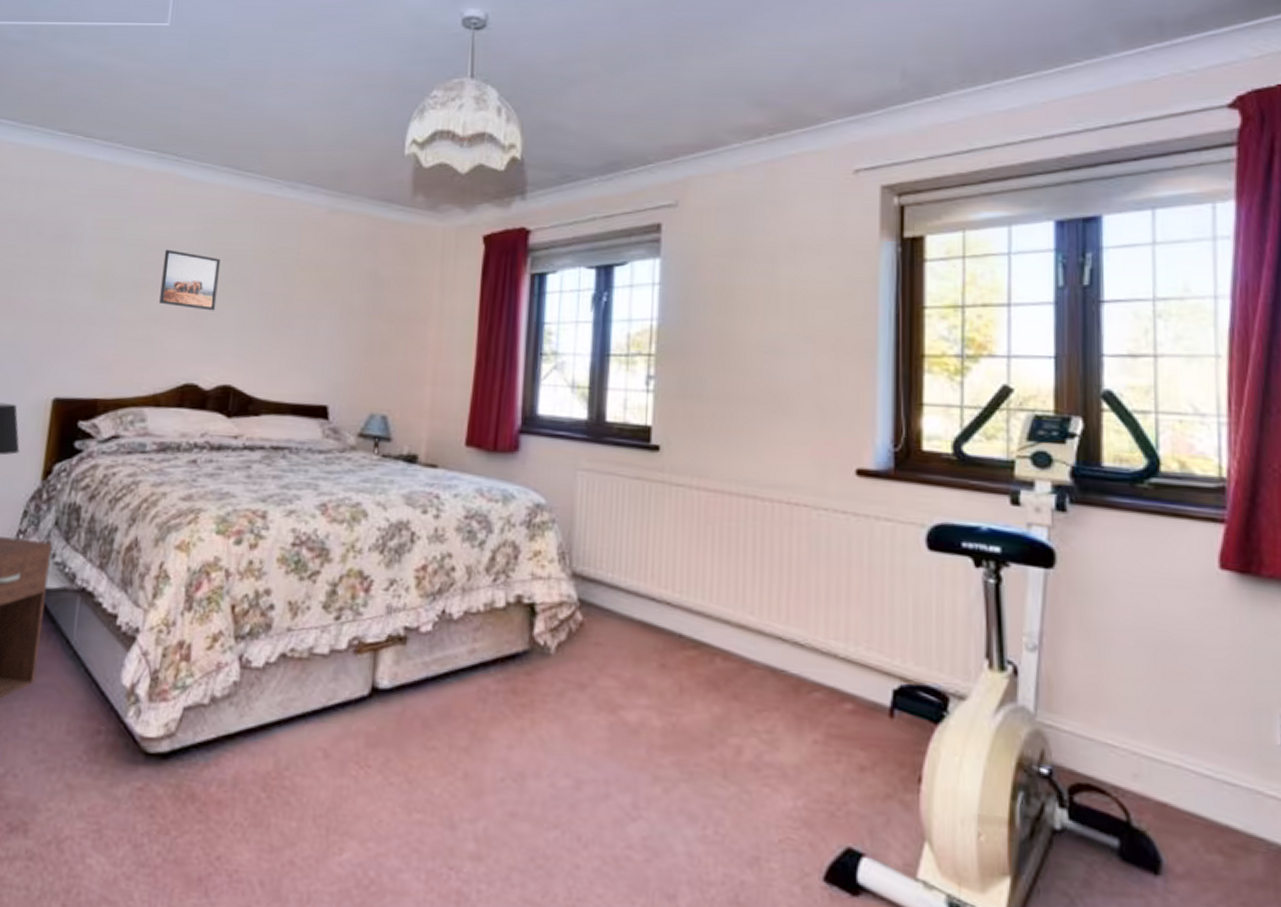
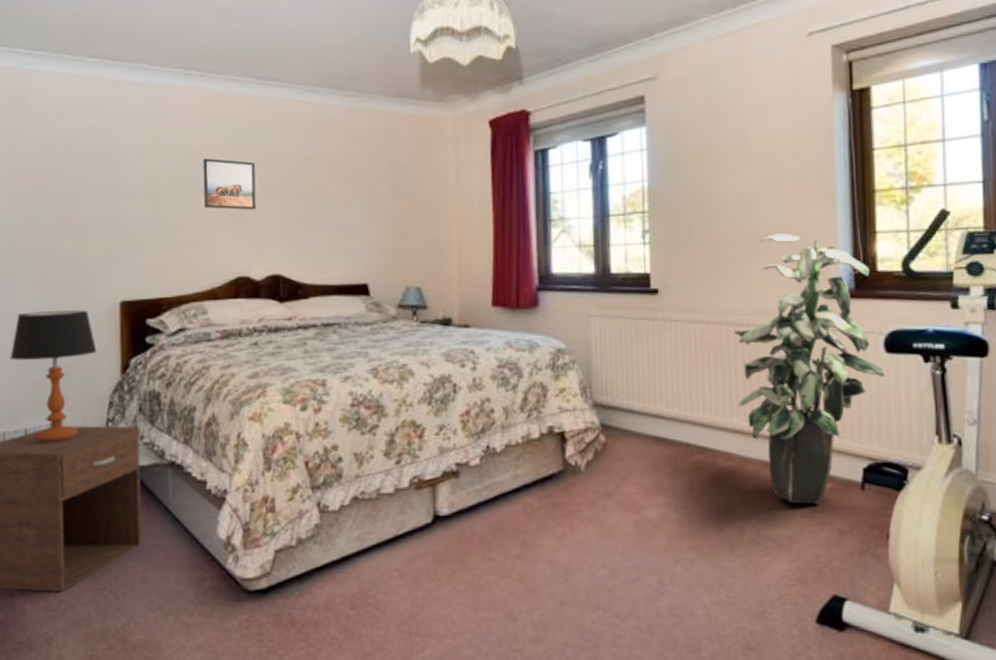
indoor plant: none [744,395,926,729] -> present [733,233,885,504]

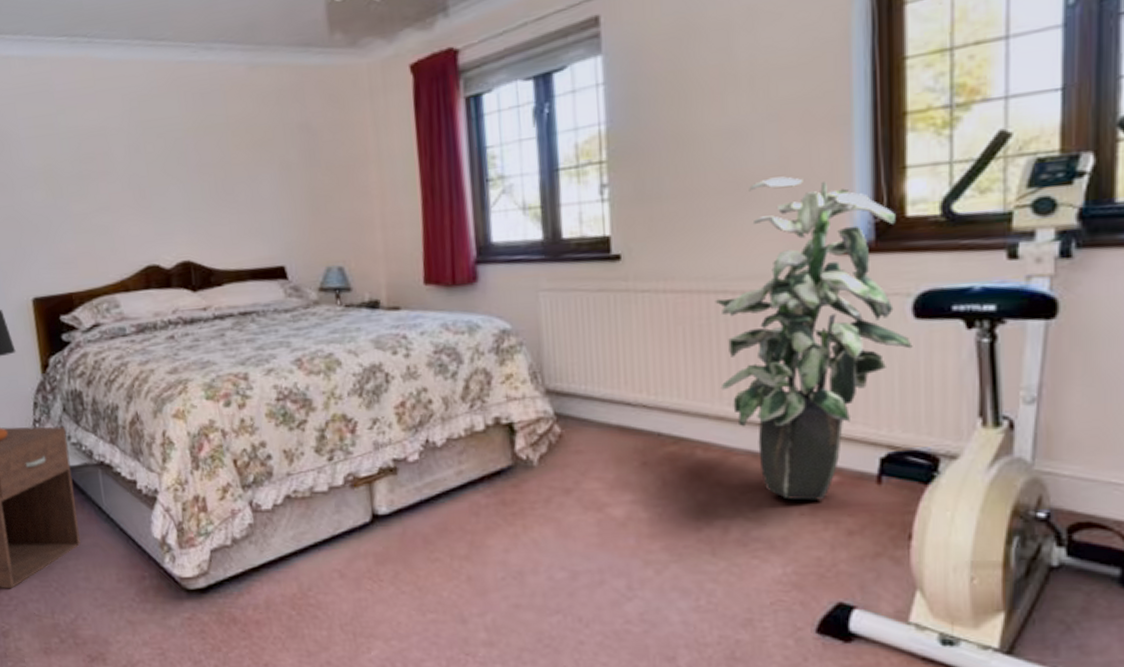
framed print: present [203,158,257,210] -> none [98,136,159,193]

